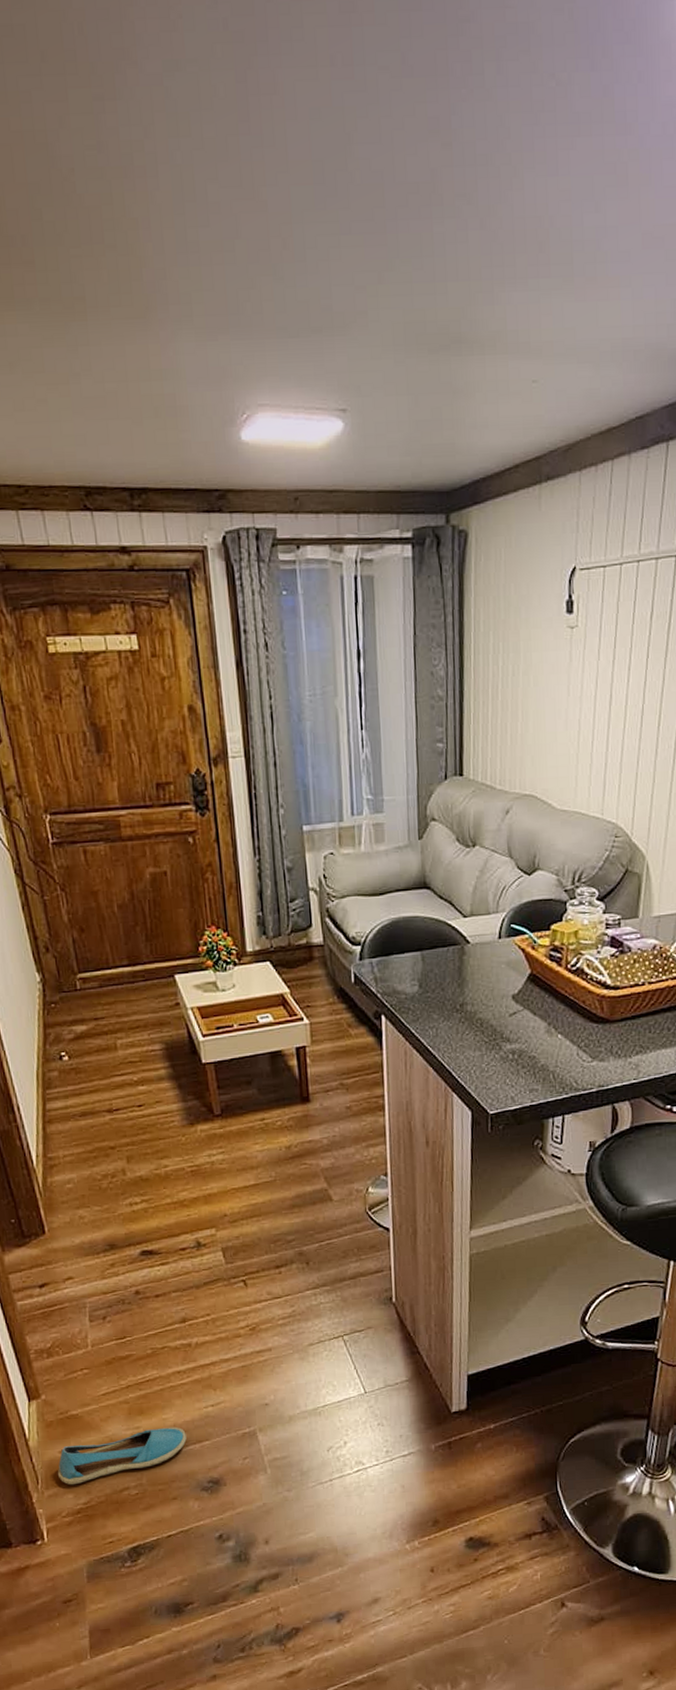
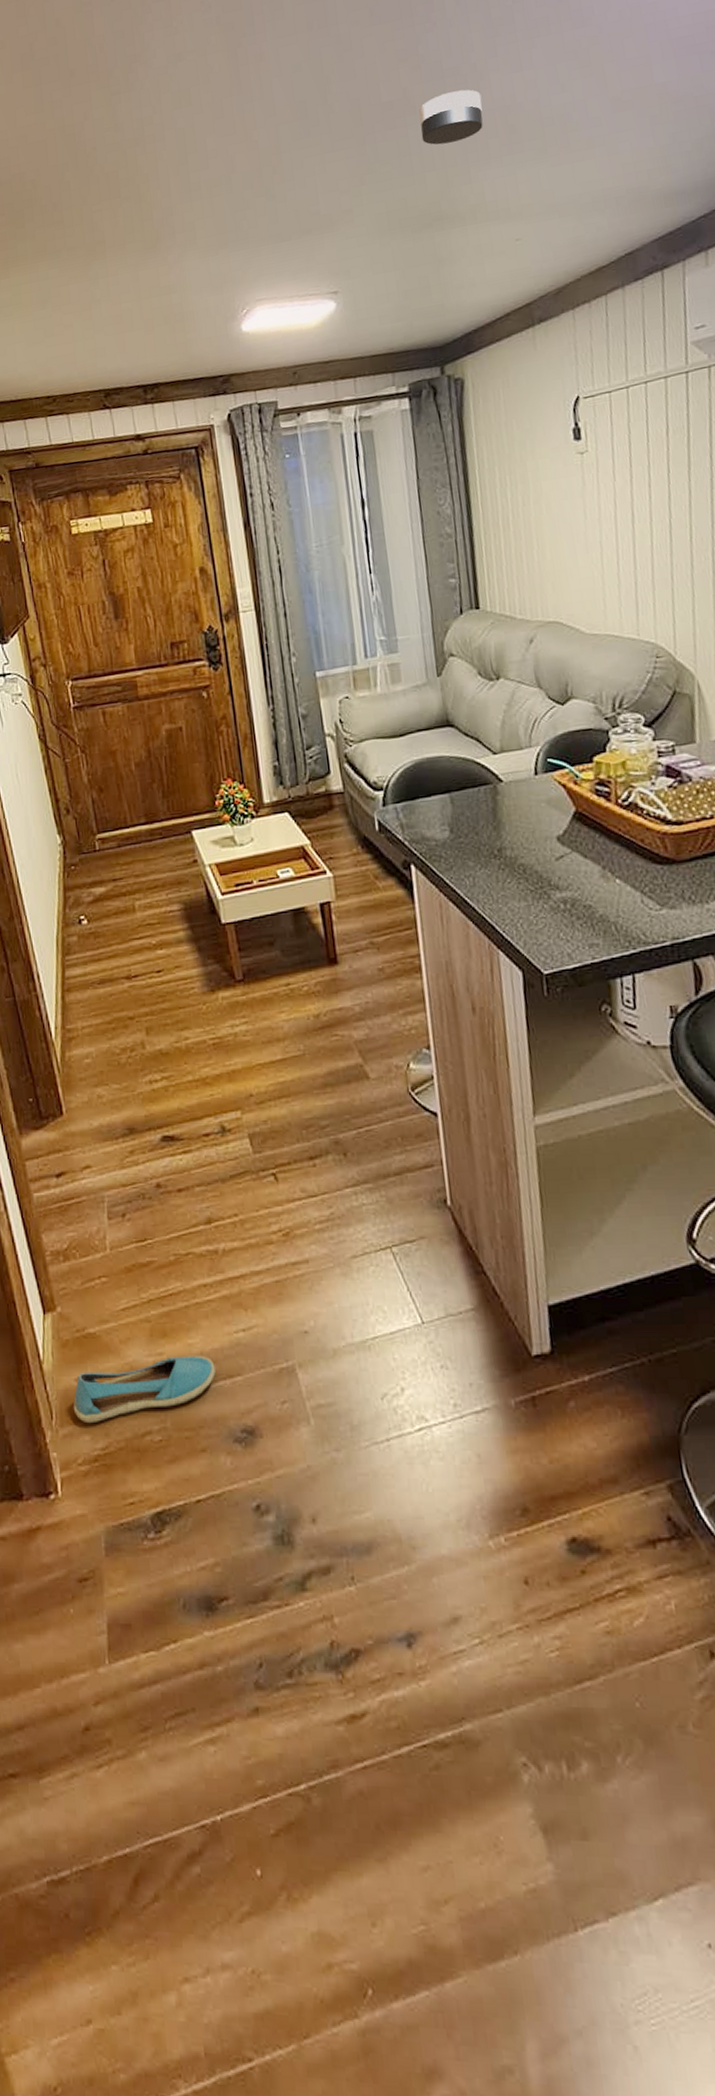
smoke detector: none [446,185,513,250] -> present [419,89,483,145]

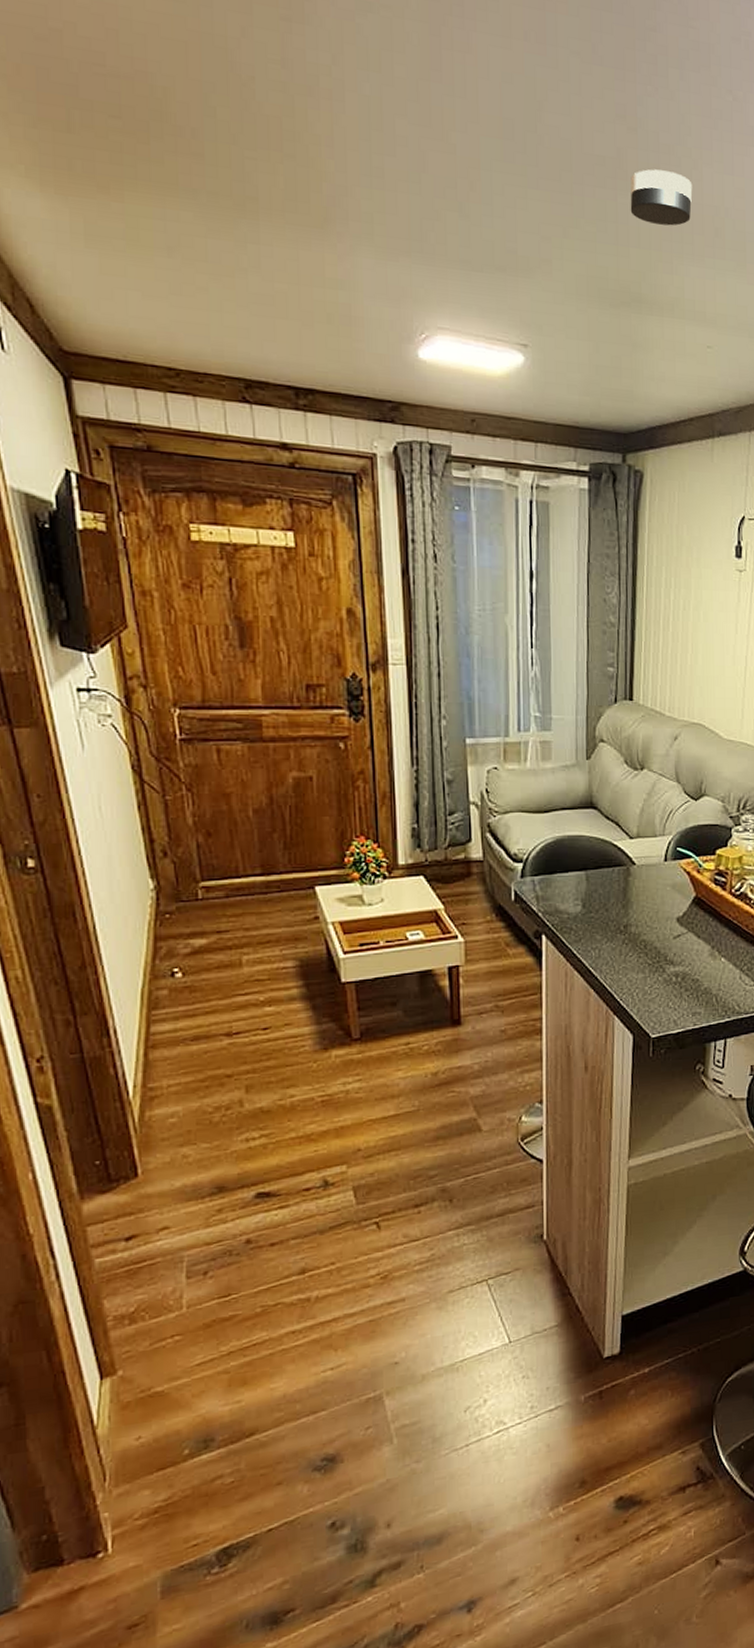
shoe: present [73,1355,216,1424] -> none [131,1397,298,1479]

